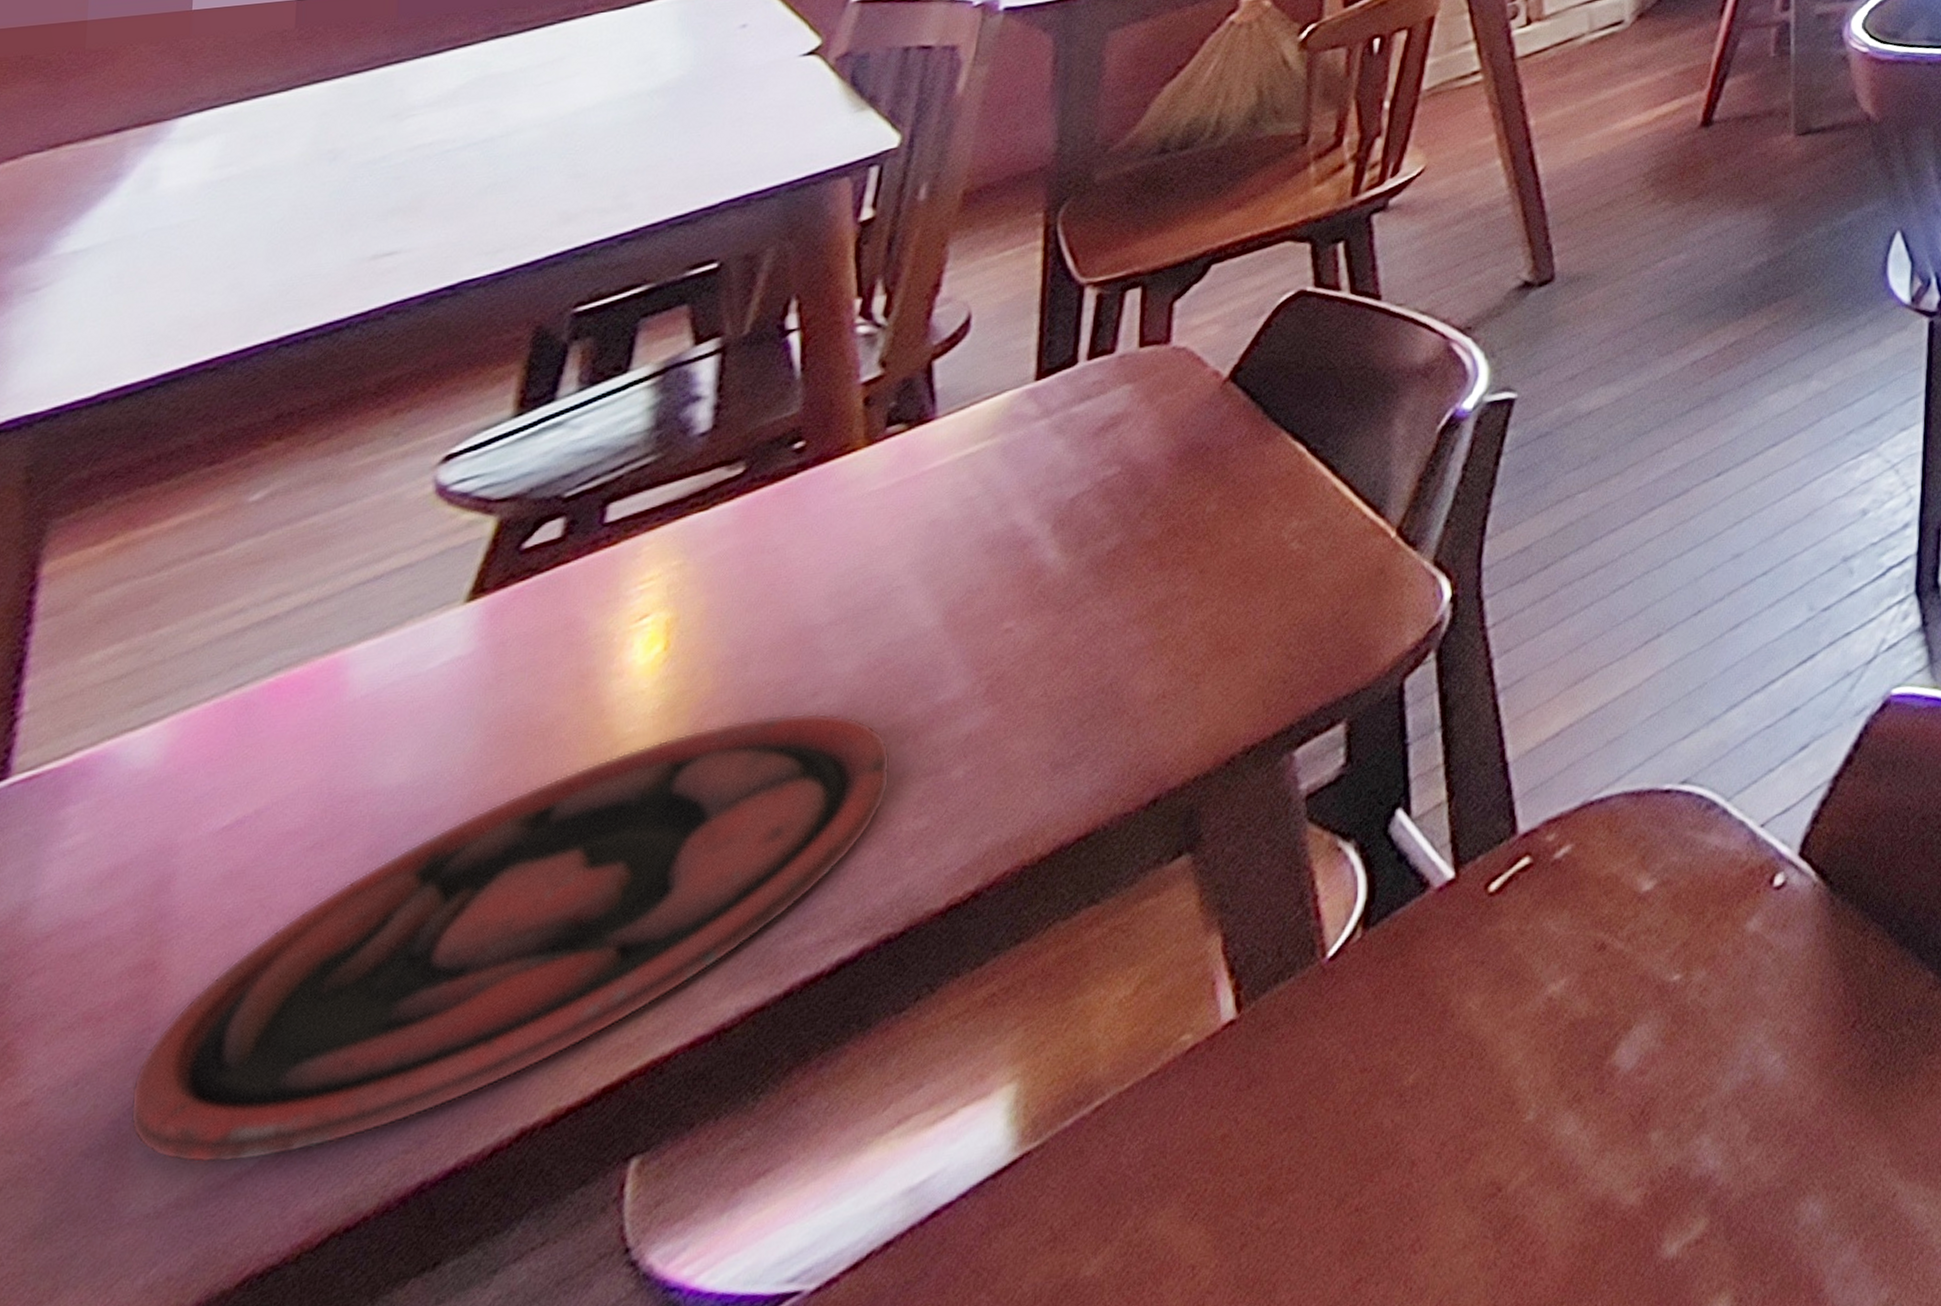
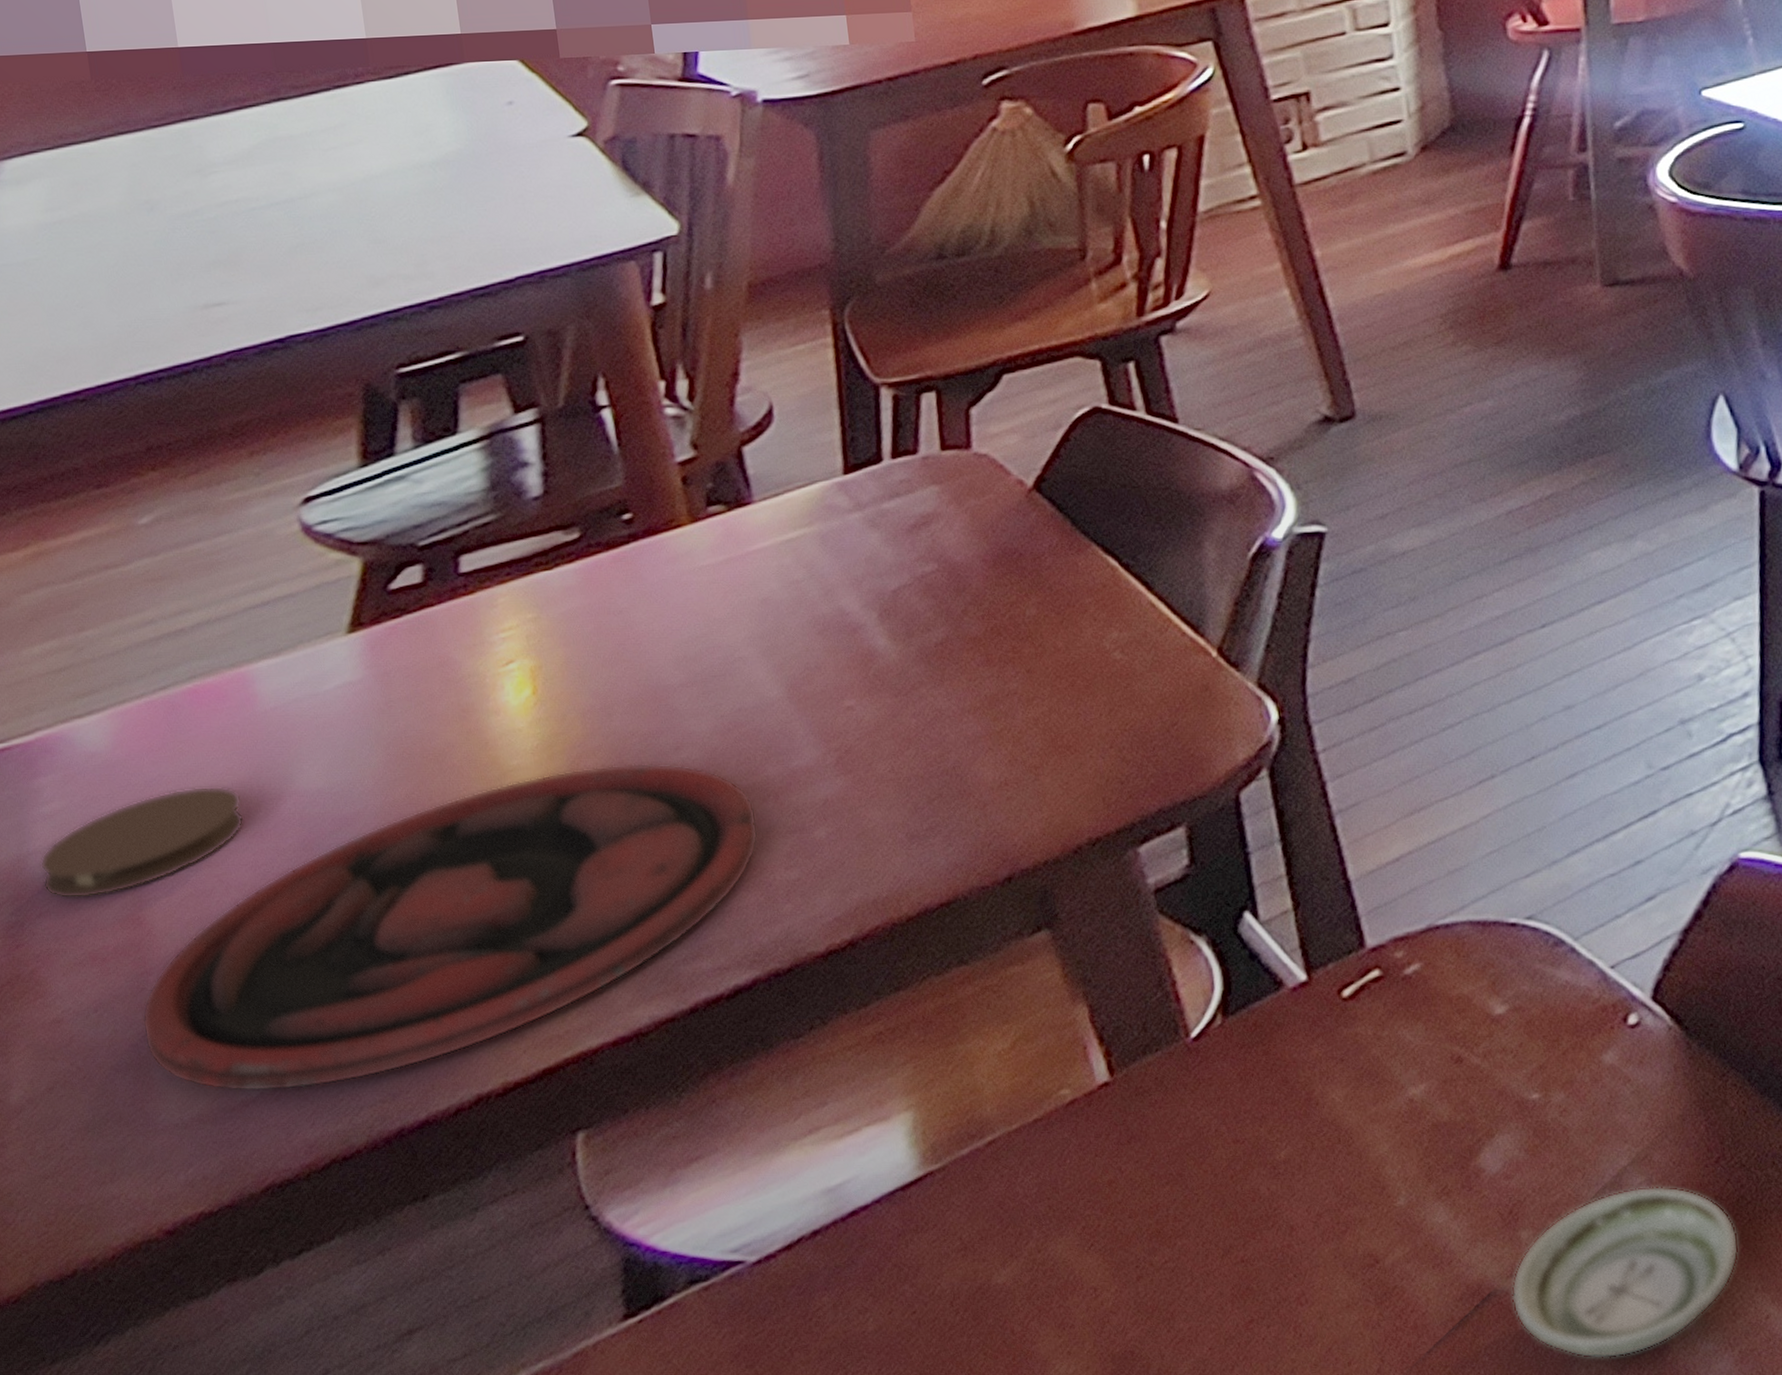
coaster: none [43,793,306,951] -> present [39,786,244,899]
saucer: none [1635,1060,1870,1271] -> present [1511,1186,1739,1358]

